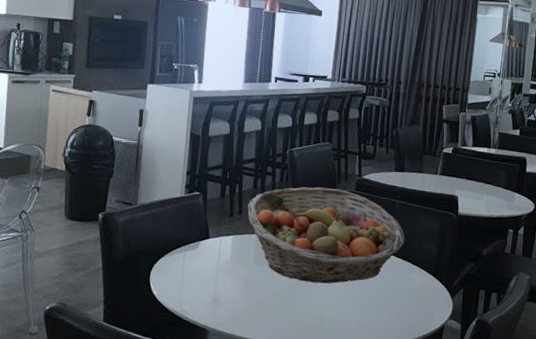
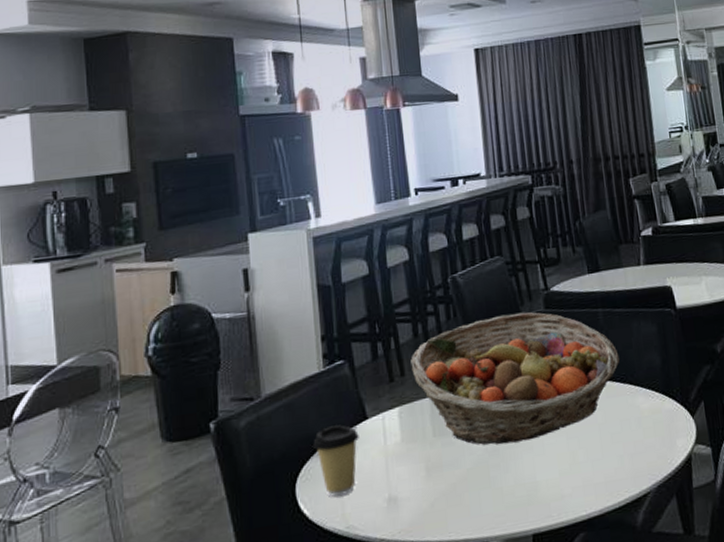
coffee cup: none [167,237,201,288] -> present [313,425,359,497]

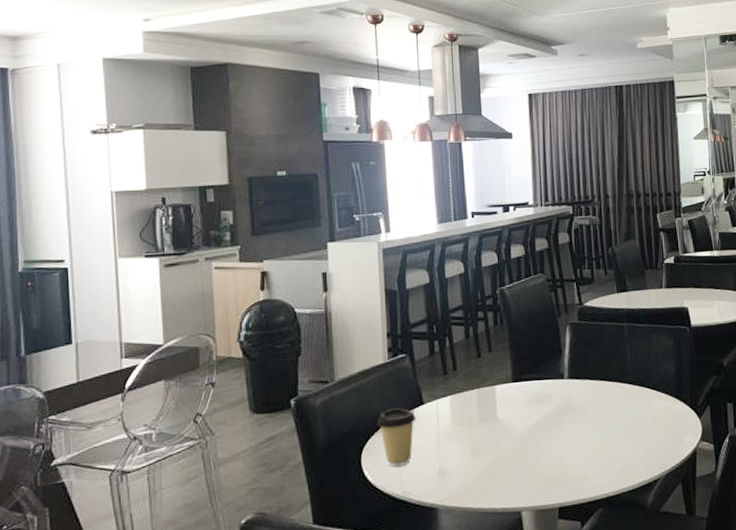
fruit basket: present [411,312,620,445] -> none [462,322,640,432]

